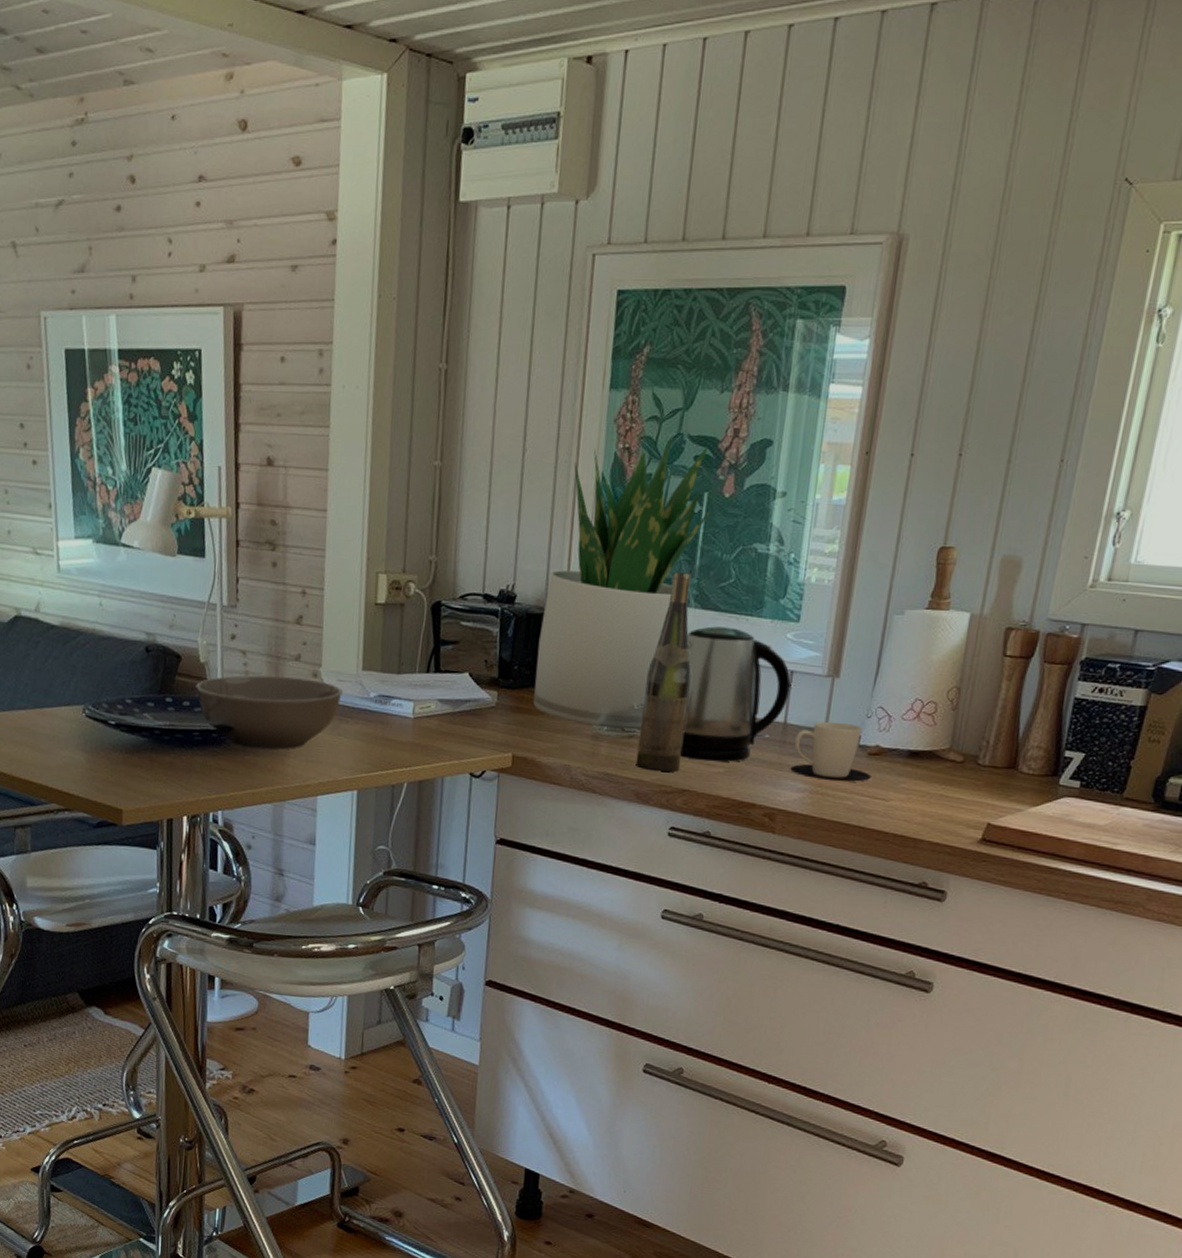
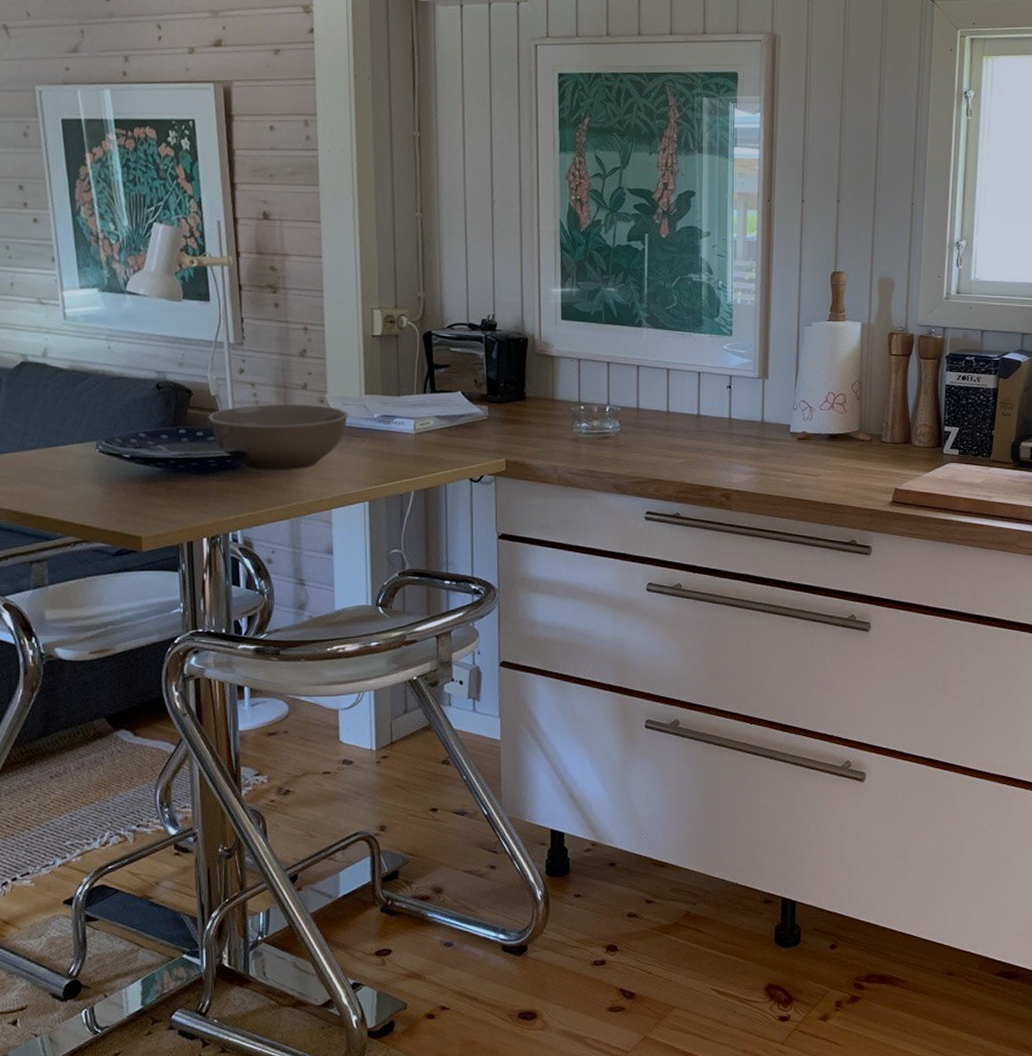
planter: present [533,439,711,730] -> none [519,192,652,432]
wine bottle: present [636,572,692,773] -> none [612,299,650,466]
kettle: present [680,626,791,763] -> none [643,342,732,454]
cup: present [790,721,871,783] -> none [738,414,802,464]

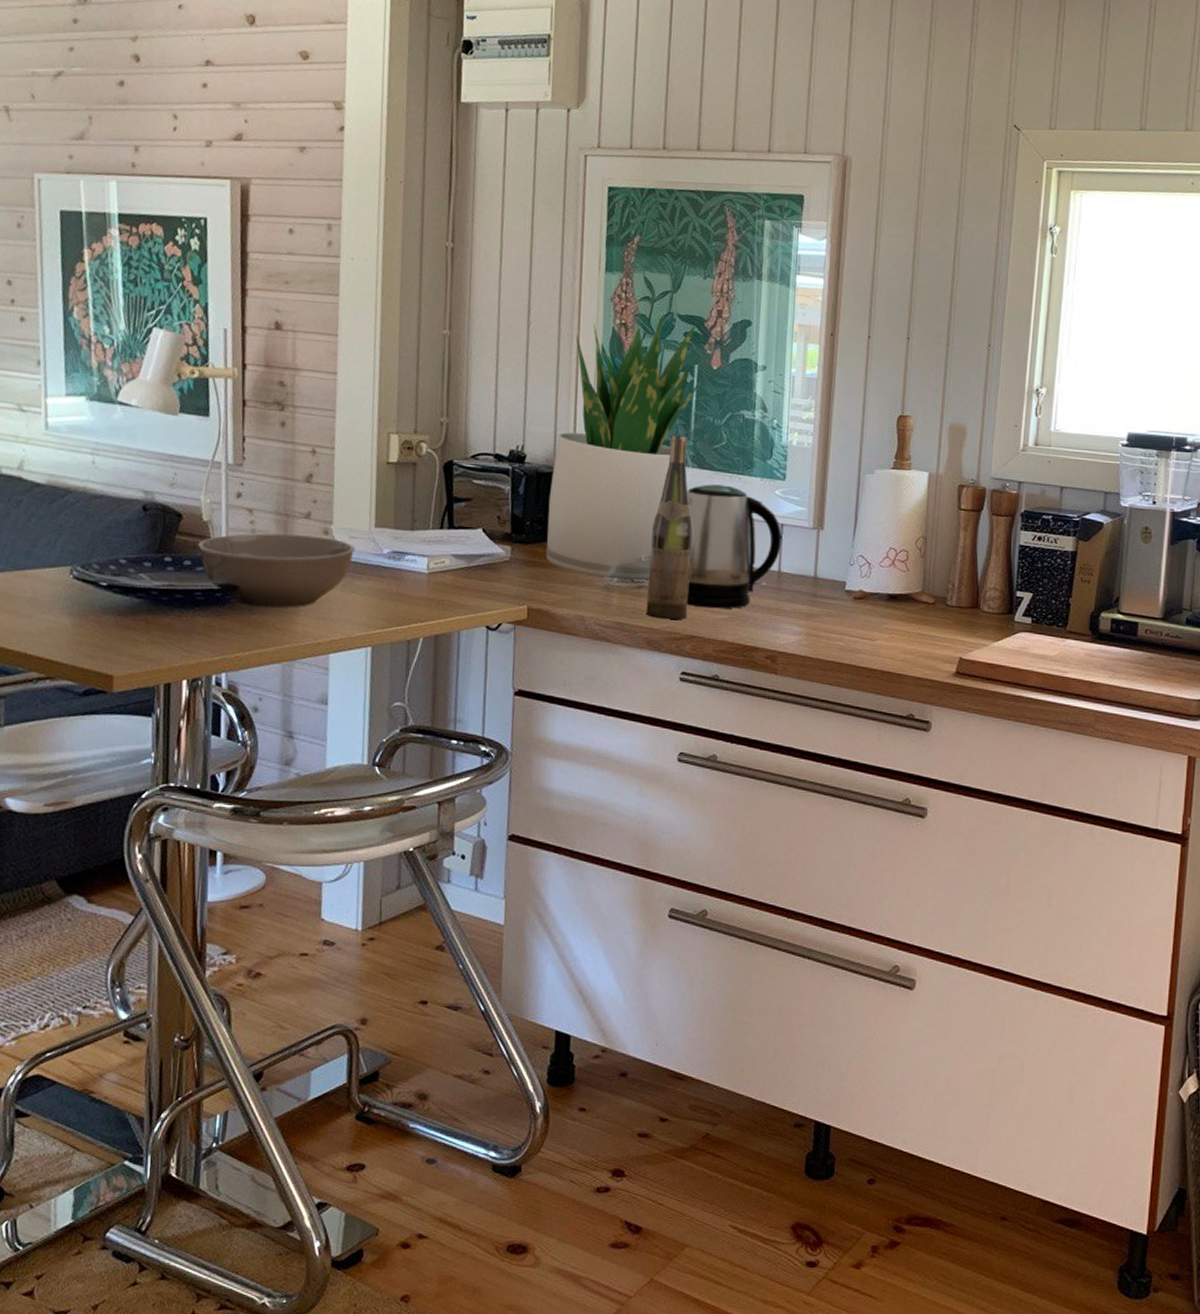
planter: none [519,192,652,432] -> present [546,317,701,581]
wine bottle: none [612,299,650,466] -> present [646,435,693,620]
kettle: none [643,342,732,454] -> present [686,484,782,610]

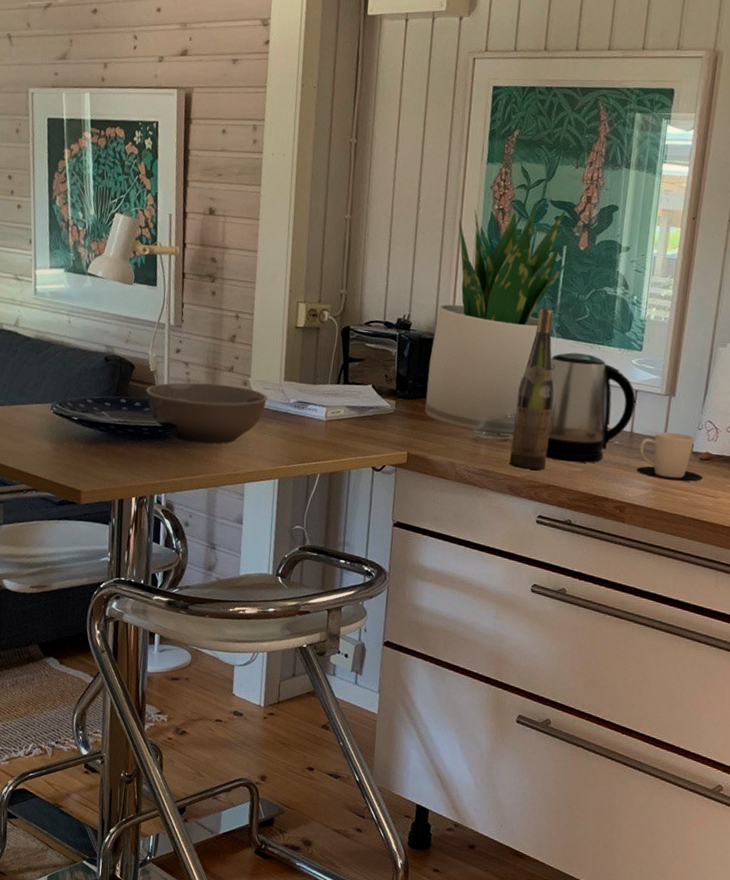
cup: none [786,569,858,625] -> present [636,431,703,482]

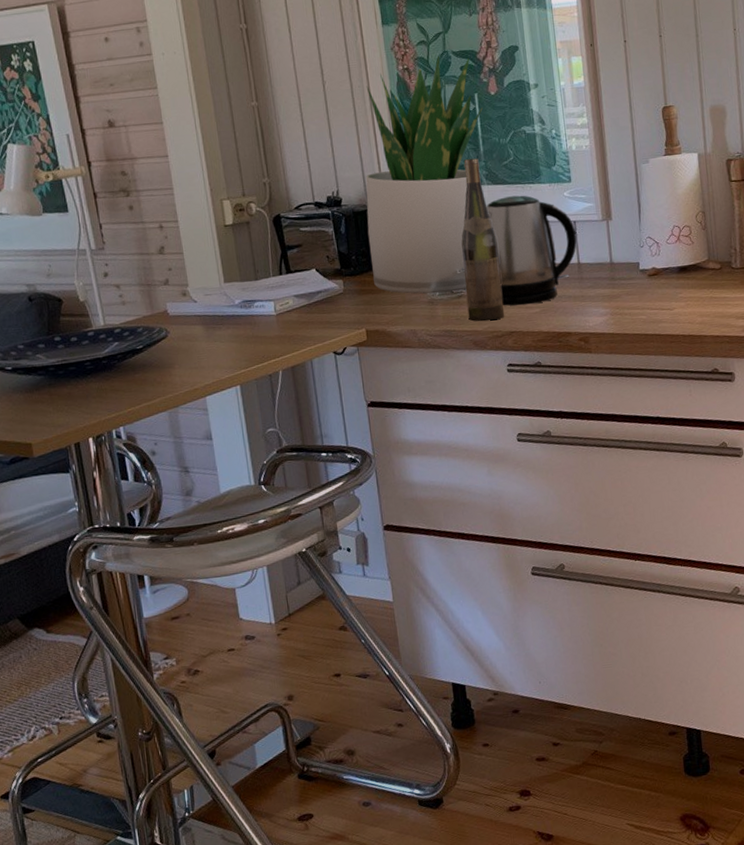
bowl: present [146,382,268,444] -> none [80,298,211,367]
cup: present [636,431,703,482] -> none [589,254,655,303]

